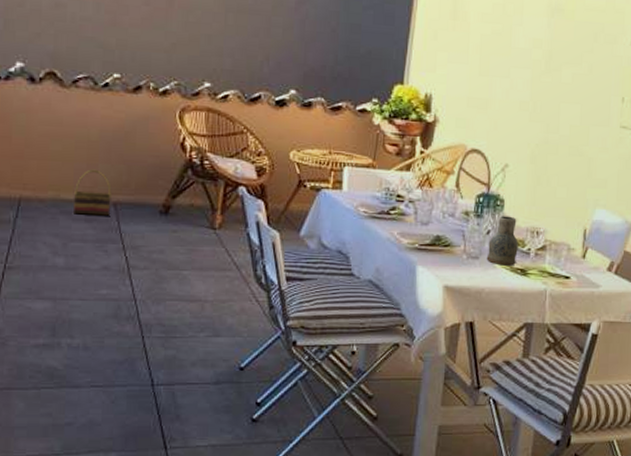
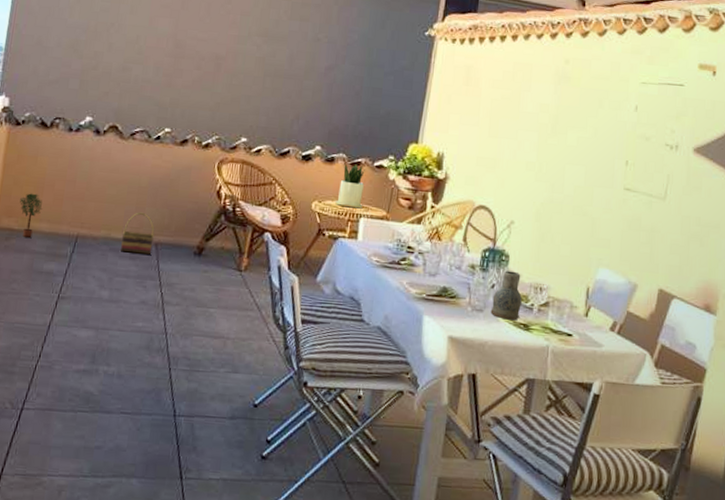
planter: none [314,108,347,157] -> present [334,163,365,209]

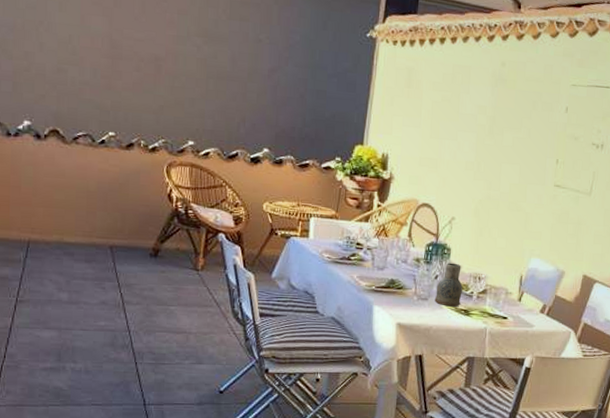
woven basket: present [121,212,155,256] -> none [75,216,108,258]
planter: present [334,163,365,209] -> none [285,165,314,209]

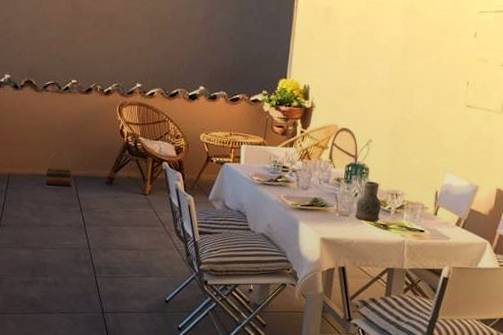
woven basket: none [75,216,108,258] -> present [45,152,72,187]

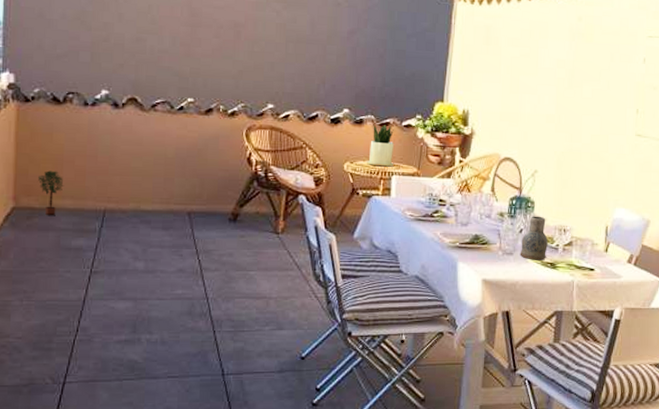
woven basket: present [45,152,72,187] -> none [152,183,186,225]
planter: none [219,99,244,137] -> present [366,124,395,167]

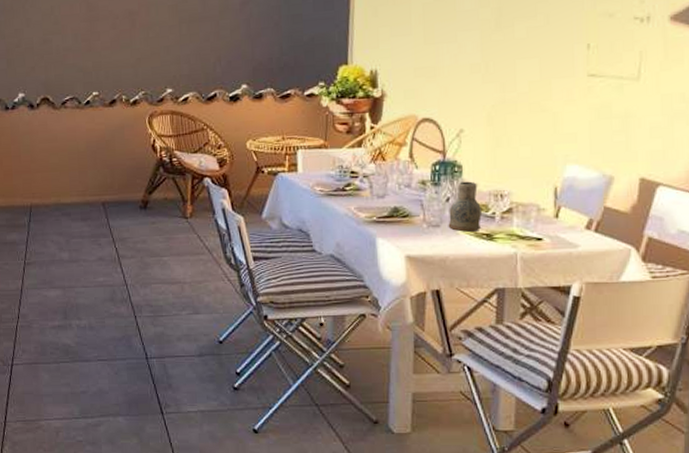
planter: present [366,124,395,167] -> none [269,96,299,142]

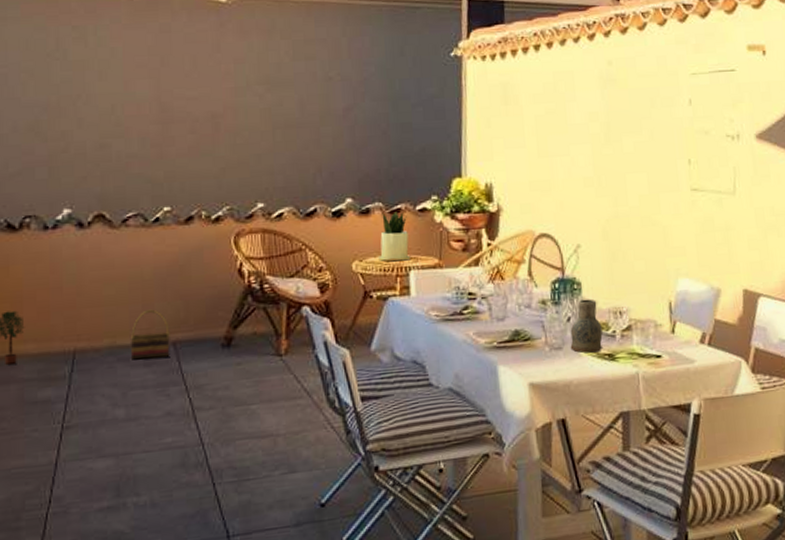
woven basket: none [70,175,101,215] -> present [130,309,170,360]
planter: none [269,96,299,142] -> present [377,211,411,262]

